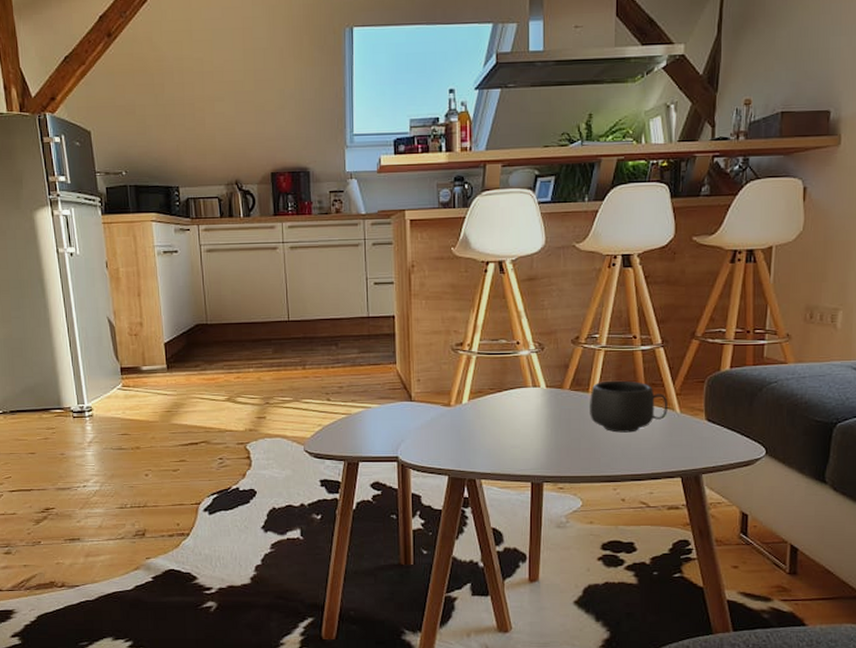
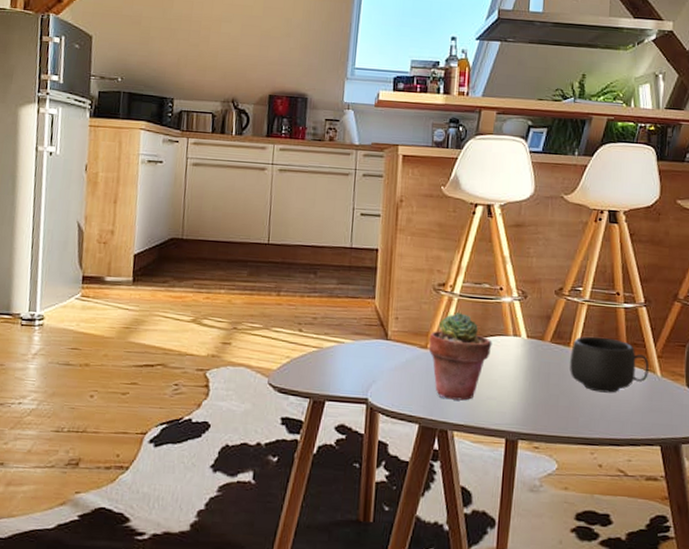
potted succulent: none [451,369,513,451] -> present [428,311,492,401]

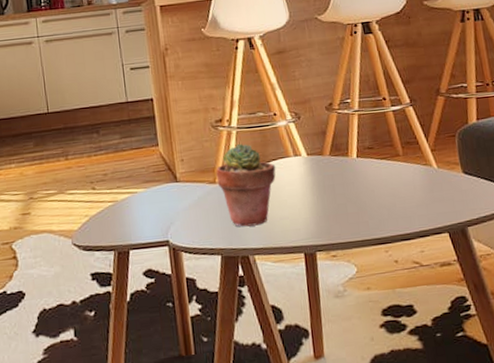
mug: present [570,336,649,393] -> none [350,141,426,194]

